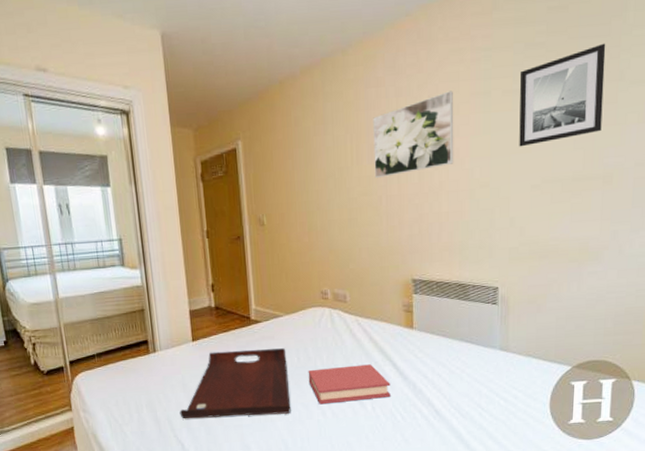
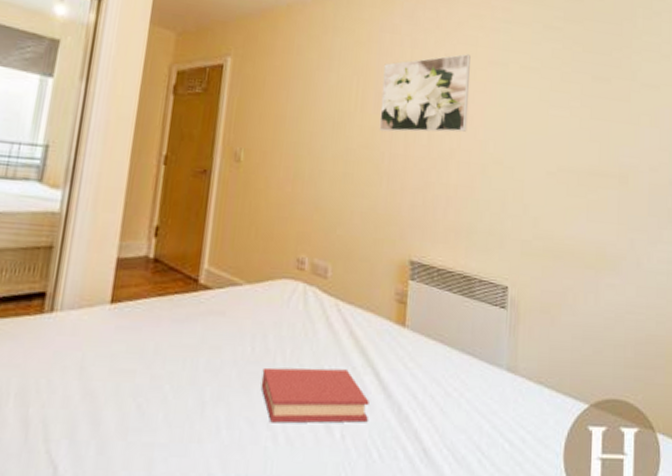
serving tray: present [179,348,291,419] -> none [63,323,239,432]
wall art: present [519,43,606,147] -> none [535,41,619,128]

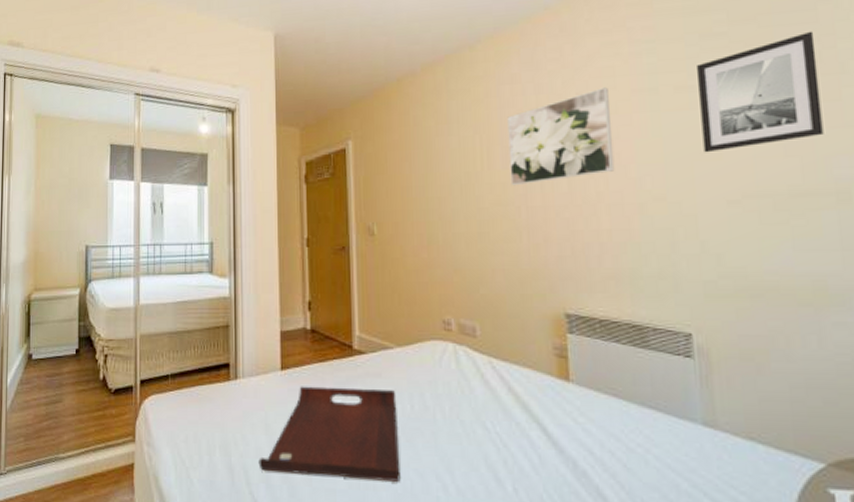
serving tray: none [63,323,239,432] -> present [258,386,401,482]
book: present [261,367,369,424] -> none [424,423,540,477]
wall art: none [535,41,619,128] -> present [695,31,824,153]

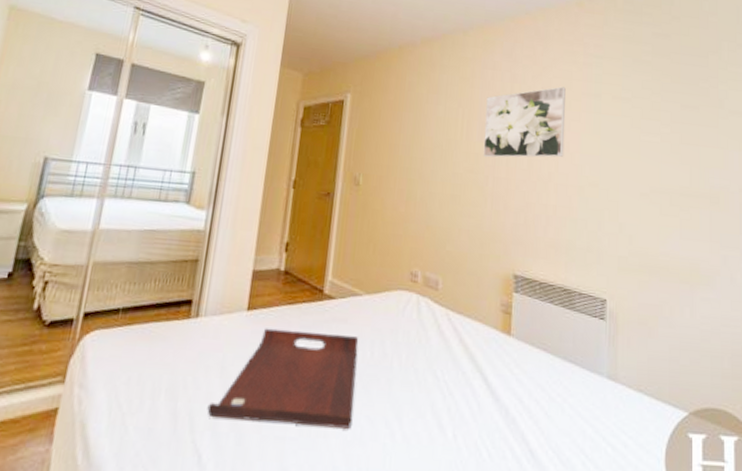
wall art: present [695,31,824,153] -> none [628,72,706,153]

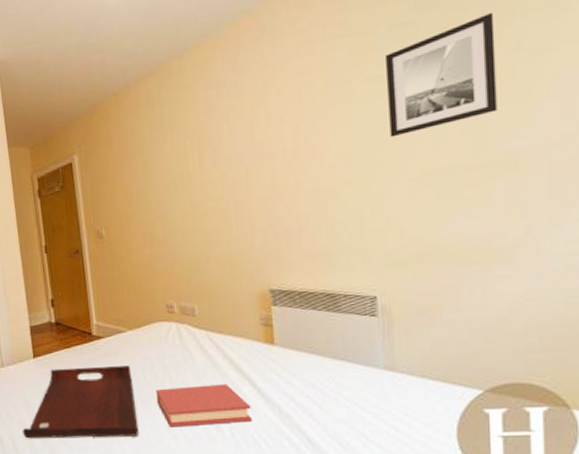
book: none [379,370,479,424] -> present [155,384,252,428]
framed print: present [483,86,566,158] -> none [215,84,311,183]
wall art: none [628,72,706,153] -> present [384,12,497,138]

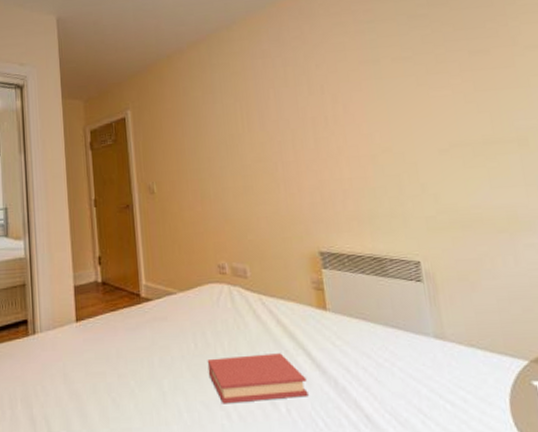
serving tray: present [22,365,139,439] -> none [58,332,189,419]
wall art: present [384,12,497,138] -> none [406,12,505,112]

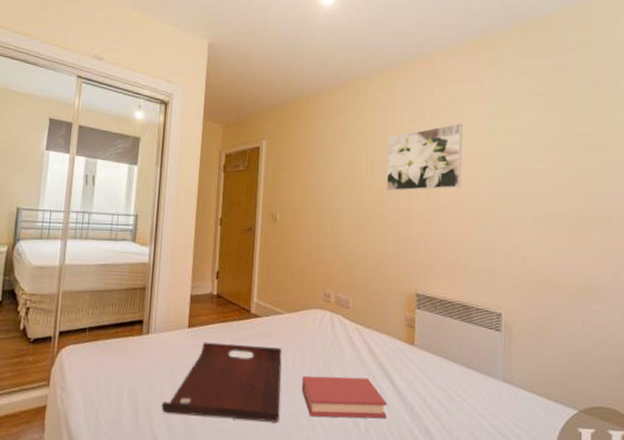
serving tray: none [58,332,189,419] -> present [161,342,282,422]
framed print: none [261,60,351,145] -> present [386,123,462,192]

